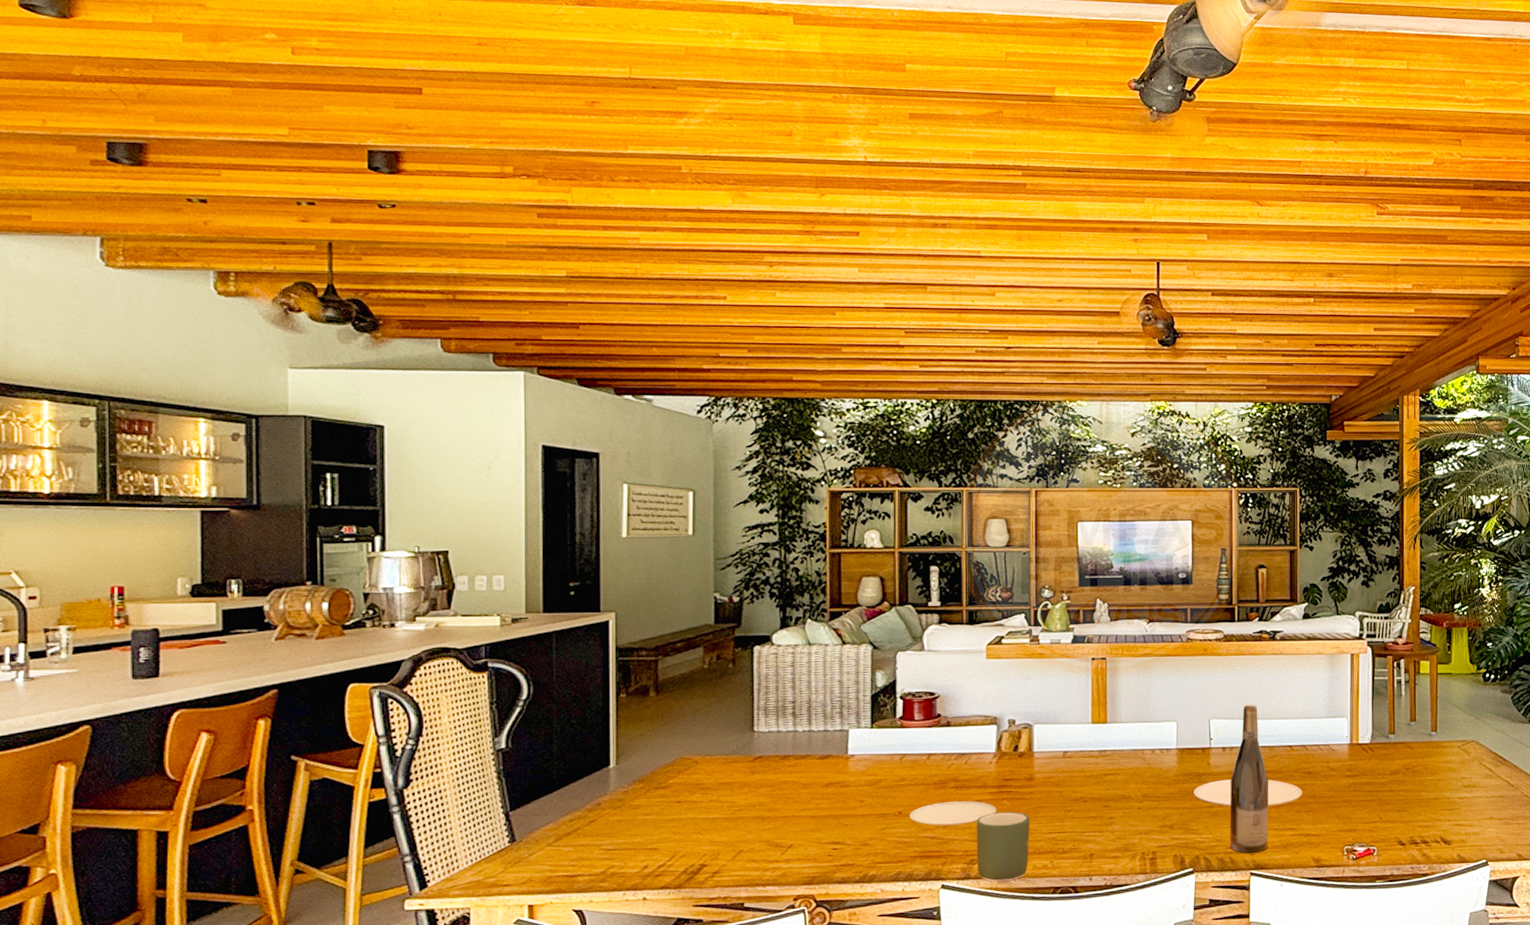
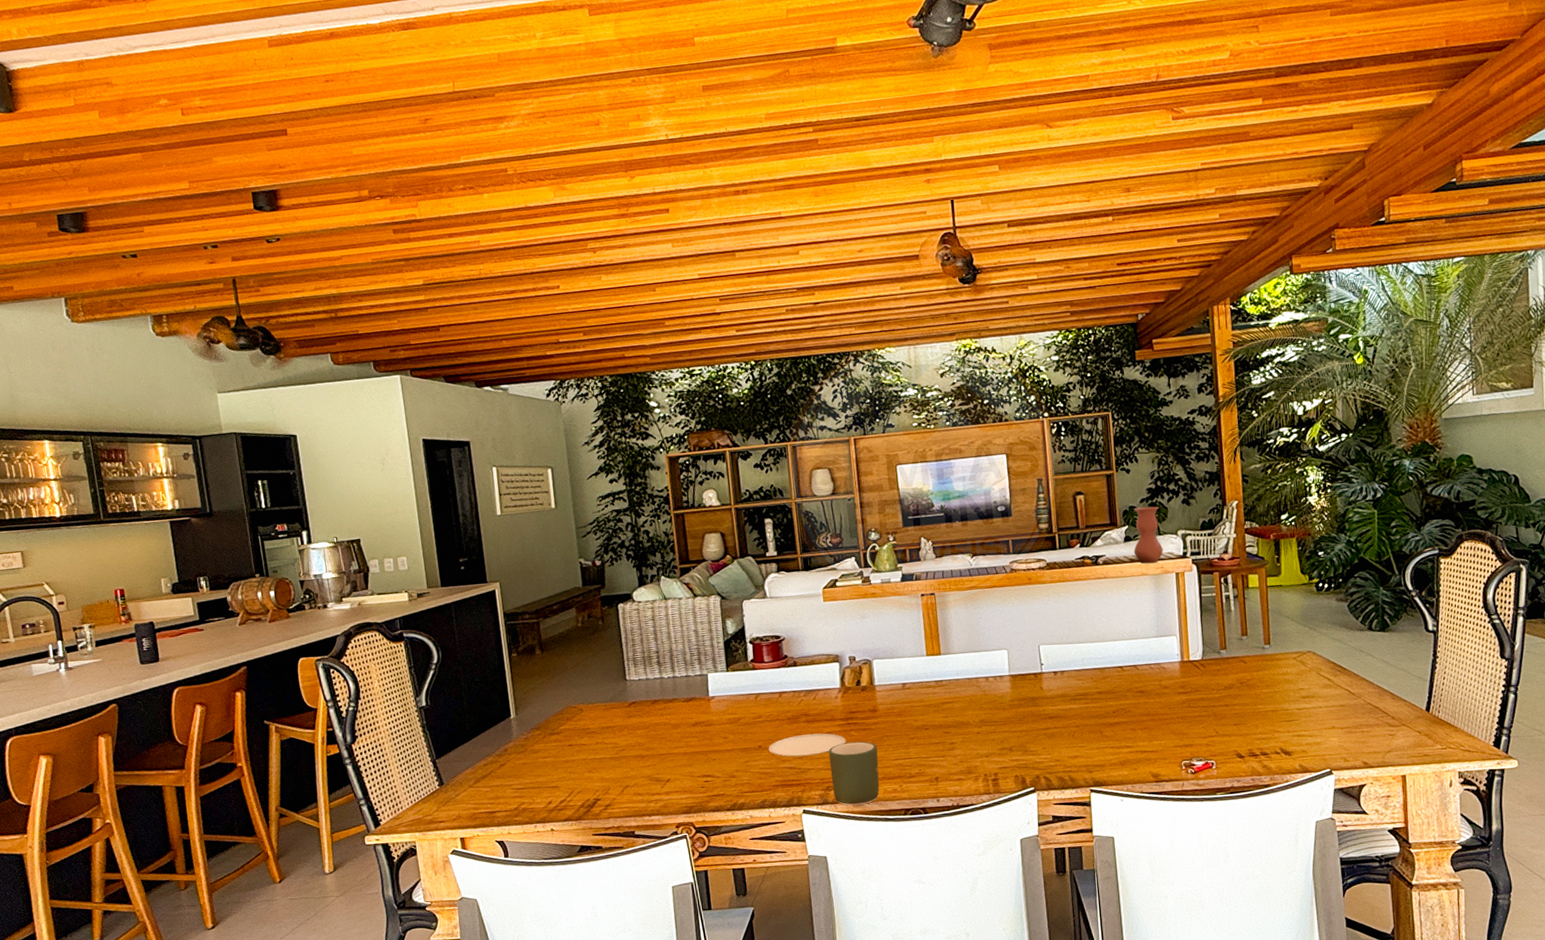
plate: present [1194,779,1302,807] -> none [1029,700,1136,728]
wine bottle: present [1229,705,1269,854] -> none [1064,629,1107,772]
vase: none [1311,586,1340,643] -> present [1133,506,1163,564]

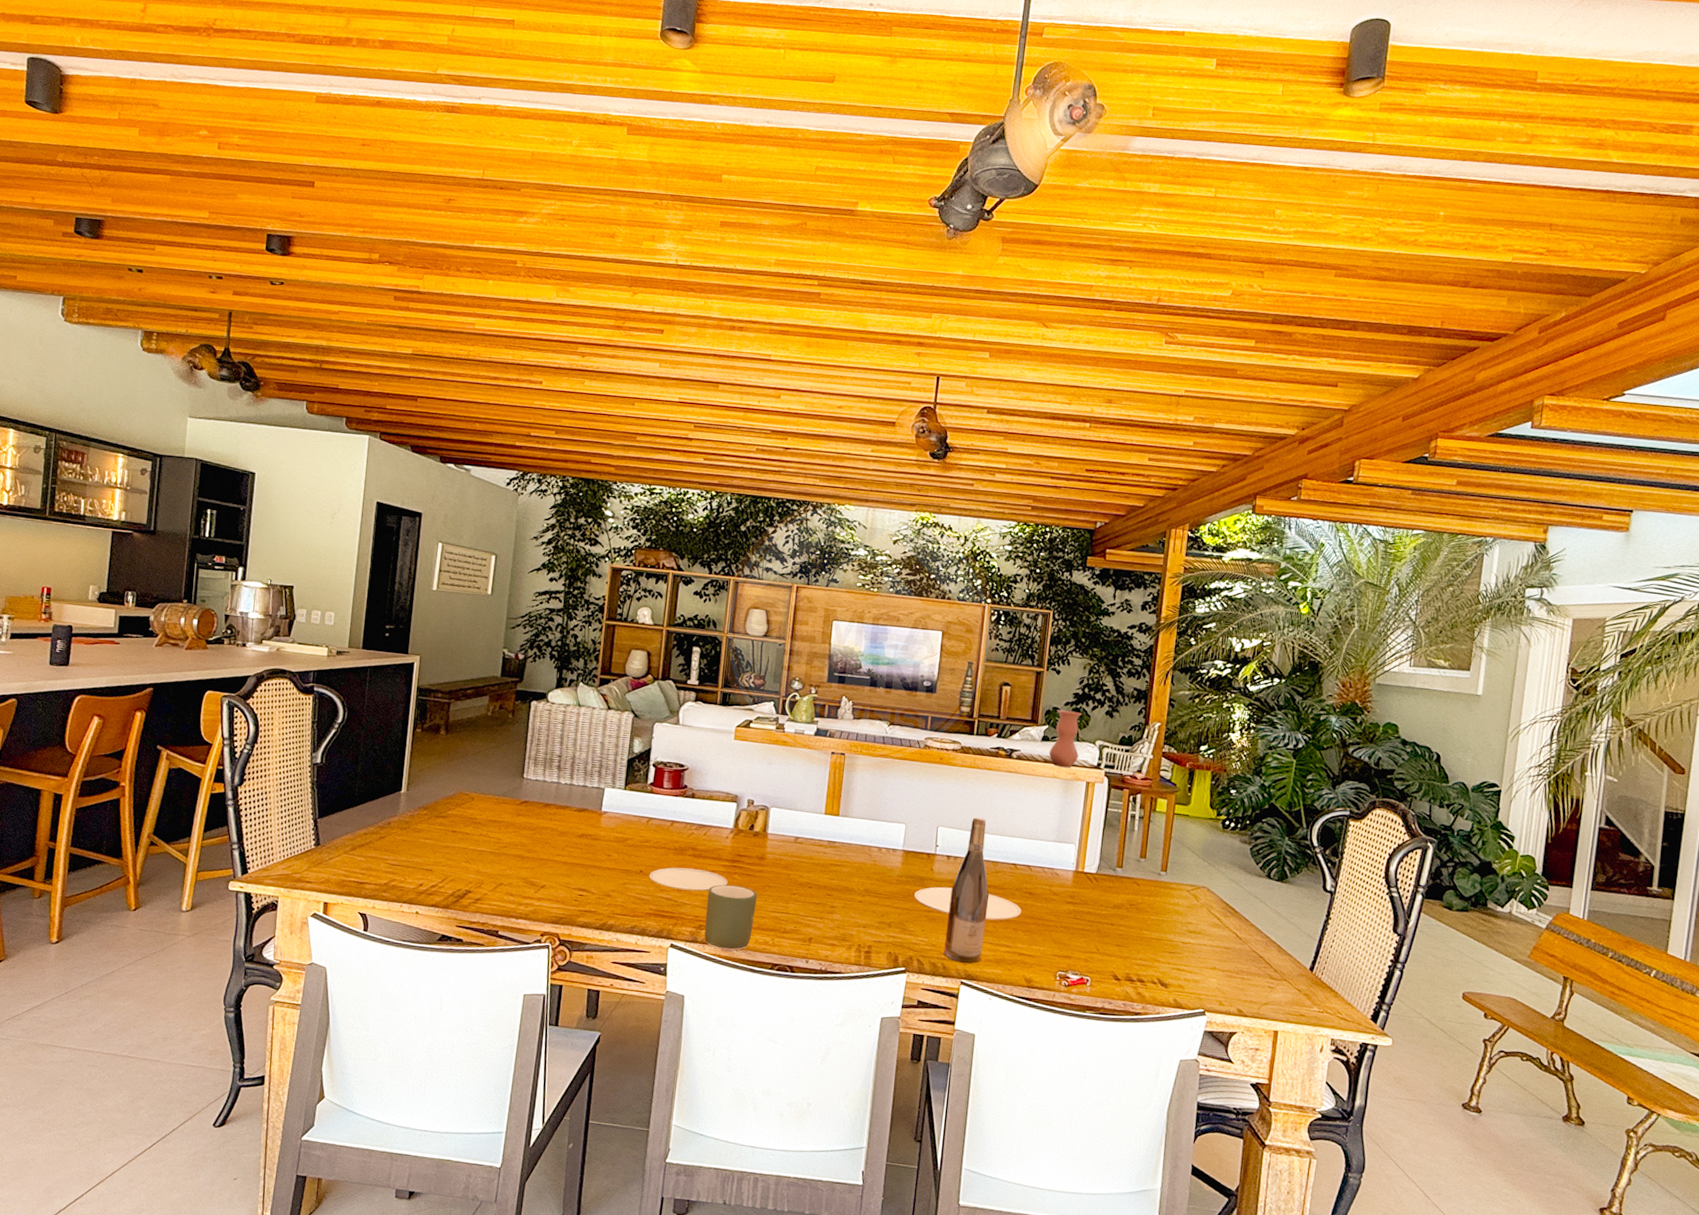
plate: none [1029,700,1136,728] -> present [914,887,1021,921]
wine bottle: none [1064,629,1107,772] -> present [943,817,990,964]

